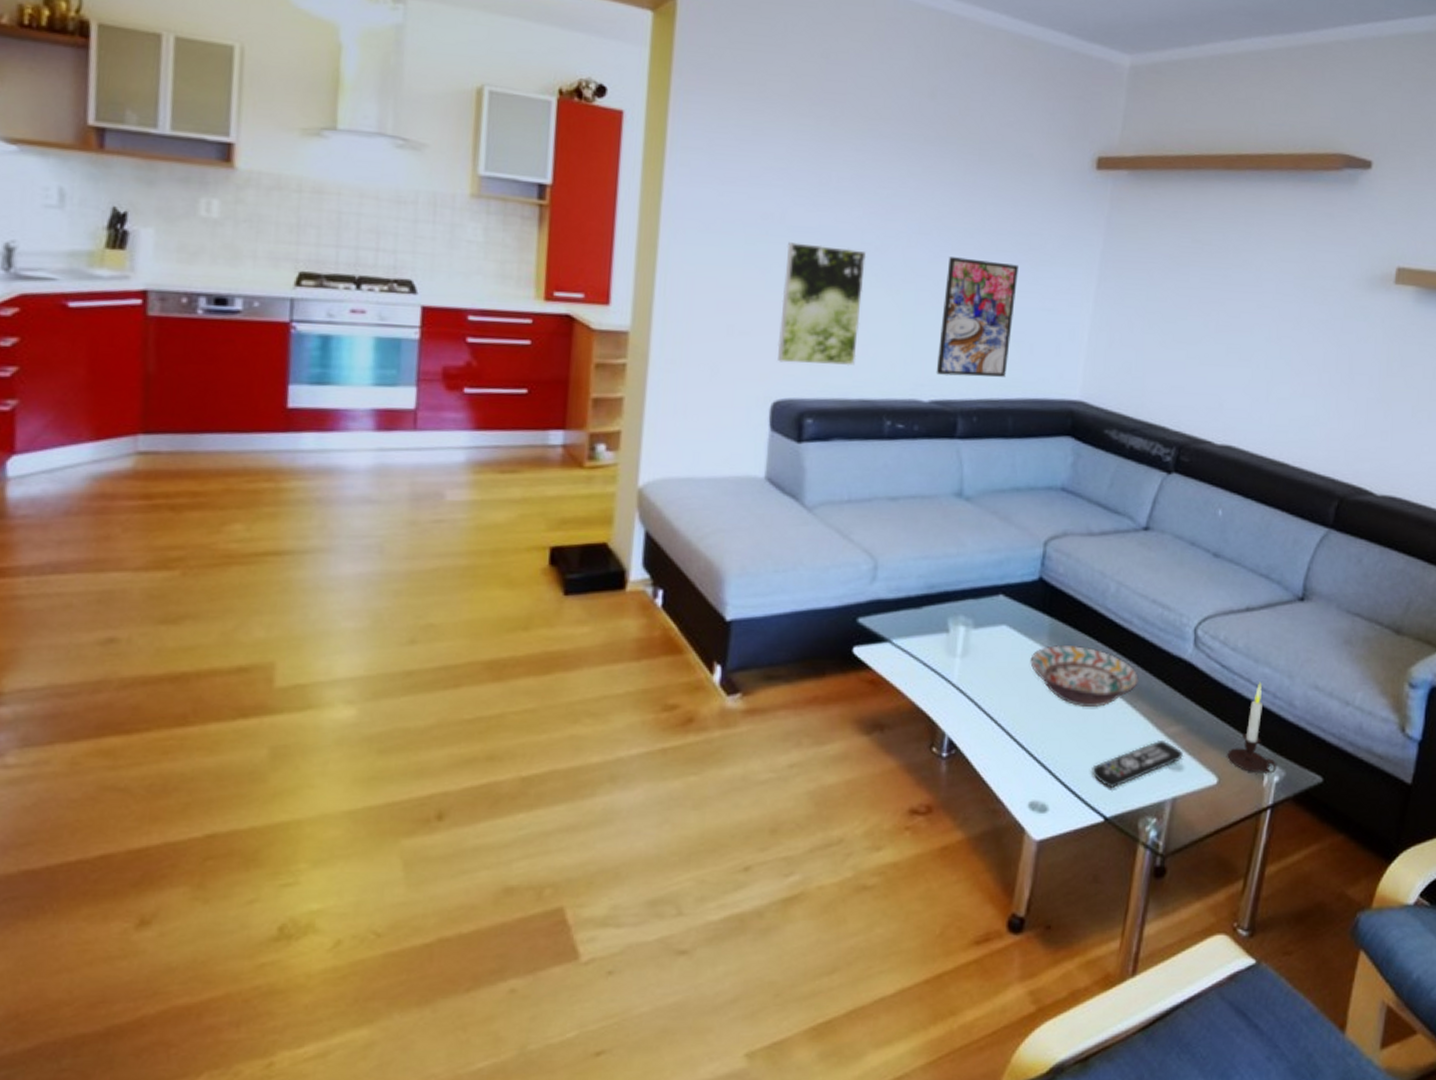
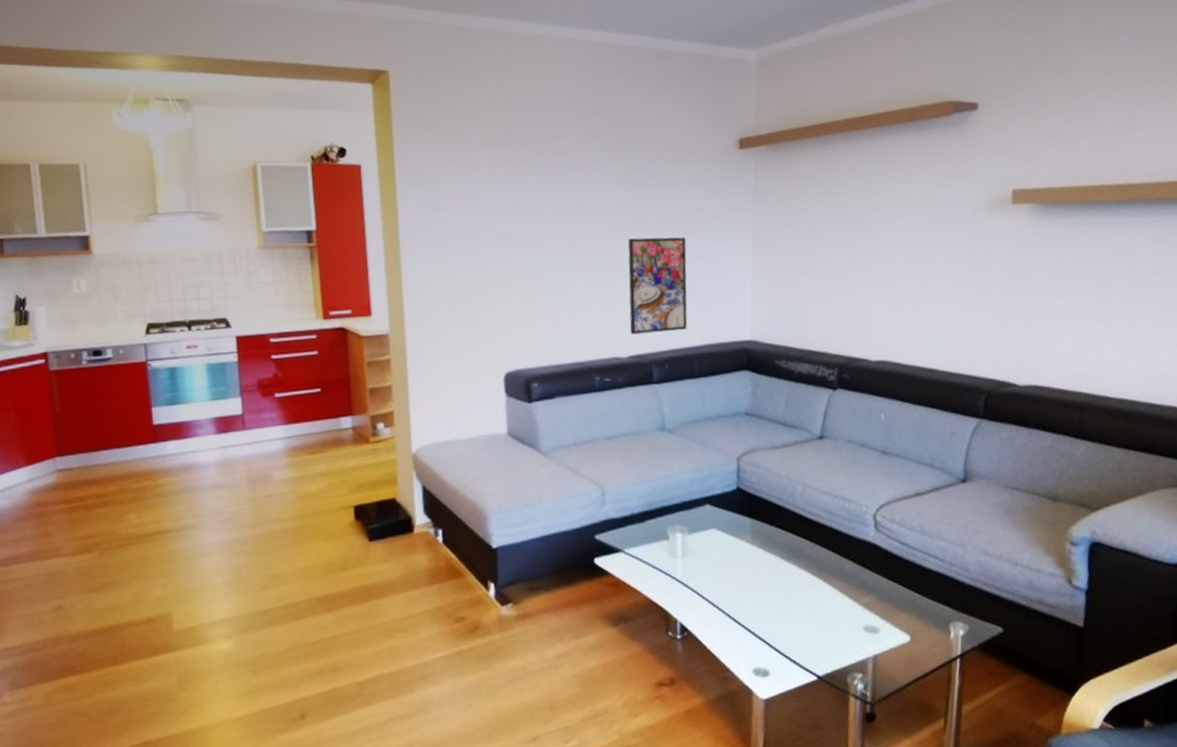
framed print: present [777,242,867,366] -> none [499,244,566,342]
decorative bowl: present [1030,645,1140,707] -> none [738,539,832,588]
remote control: present [1092,741,1183,788] -> none [801,610,878,652]
candle: present [1227,682,1277,774] -> none [916,553,961,629]

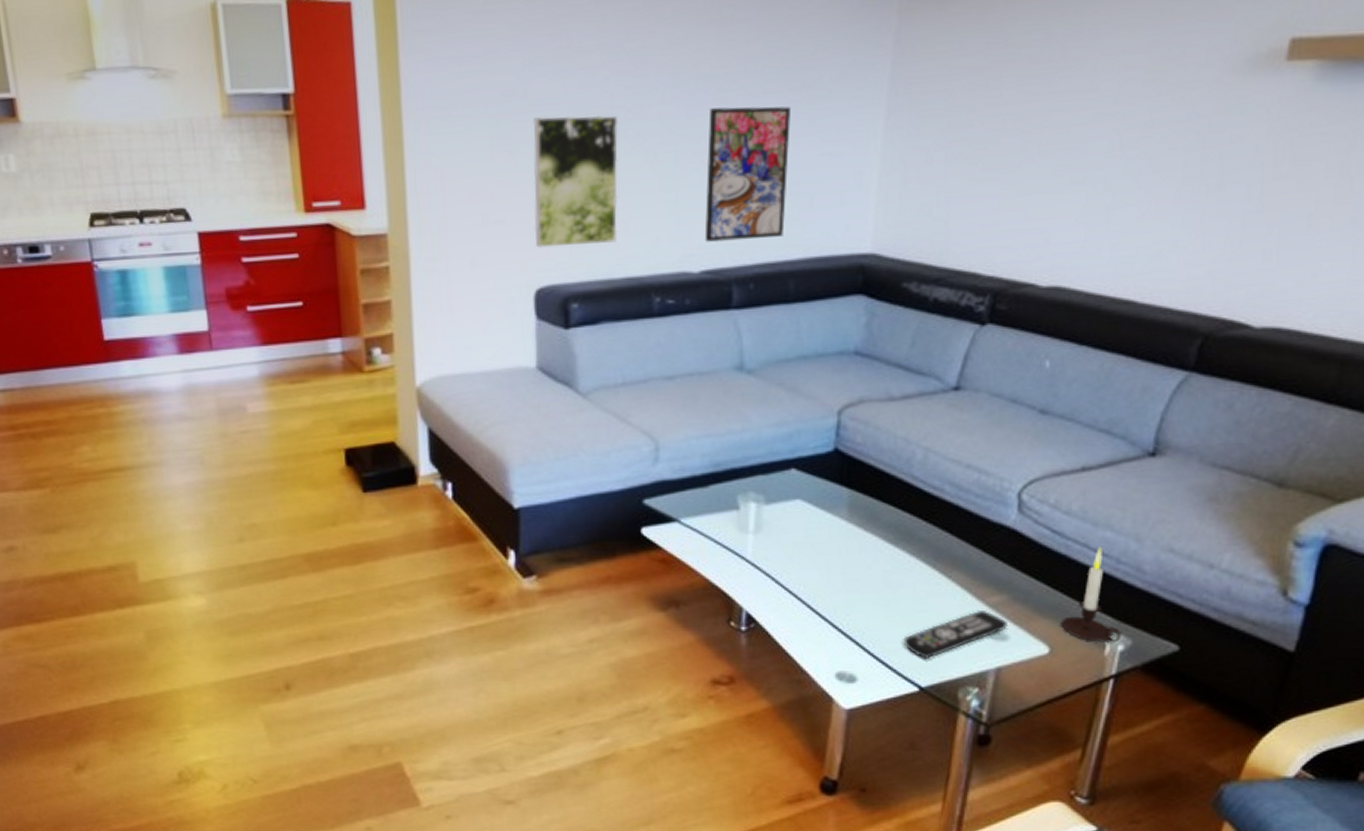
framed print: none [499,244,566,342] -> present [532,115,619,248]
remote control: none [801,610,878,652] -> present [903,611,1007,658]
candle: none [916,553,961,629] -> present [1060,547,1122,642]

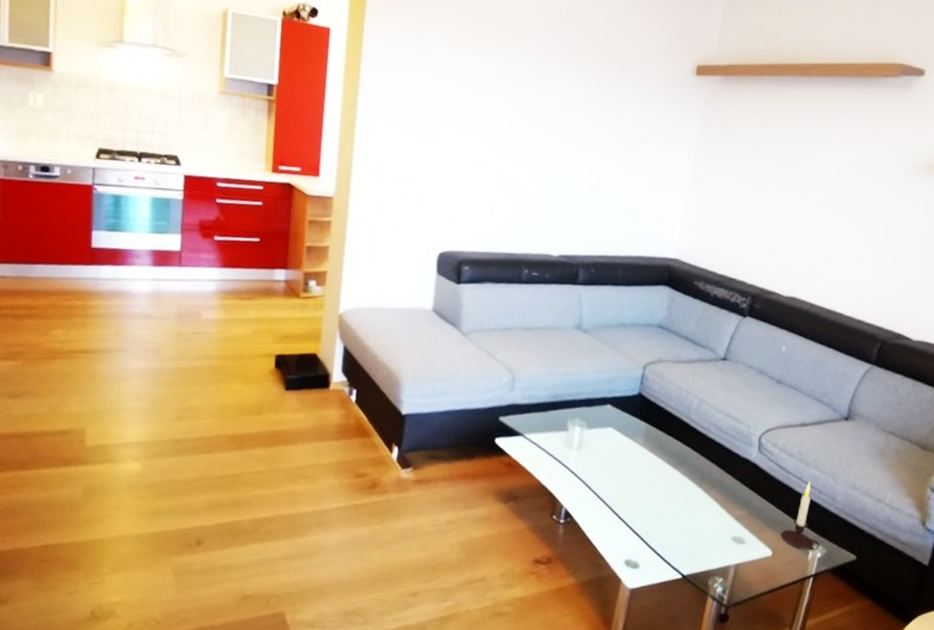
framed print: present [532,115,619,248] -> none [443,131,513,227]
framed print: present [704,106,790,242] -> none [563,144,631,238]
remote control: present [903,611,1007,658] -> none [674,521,746,554]

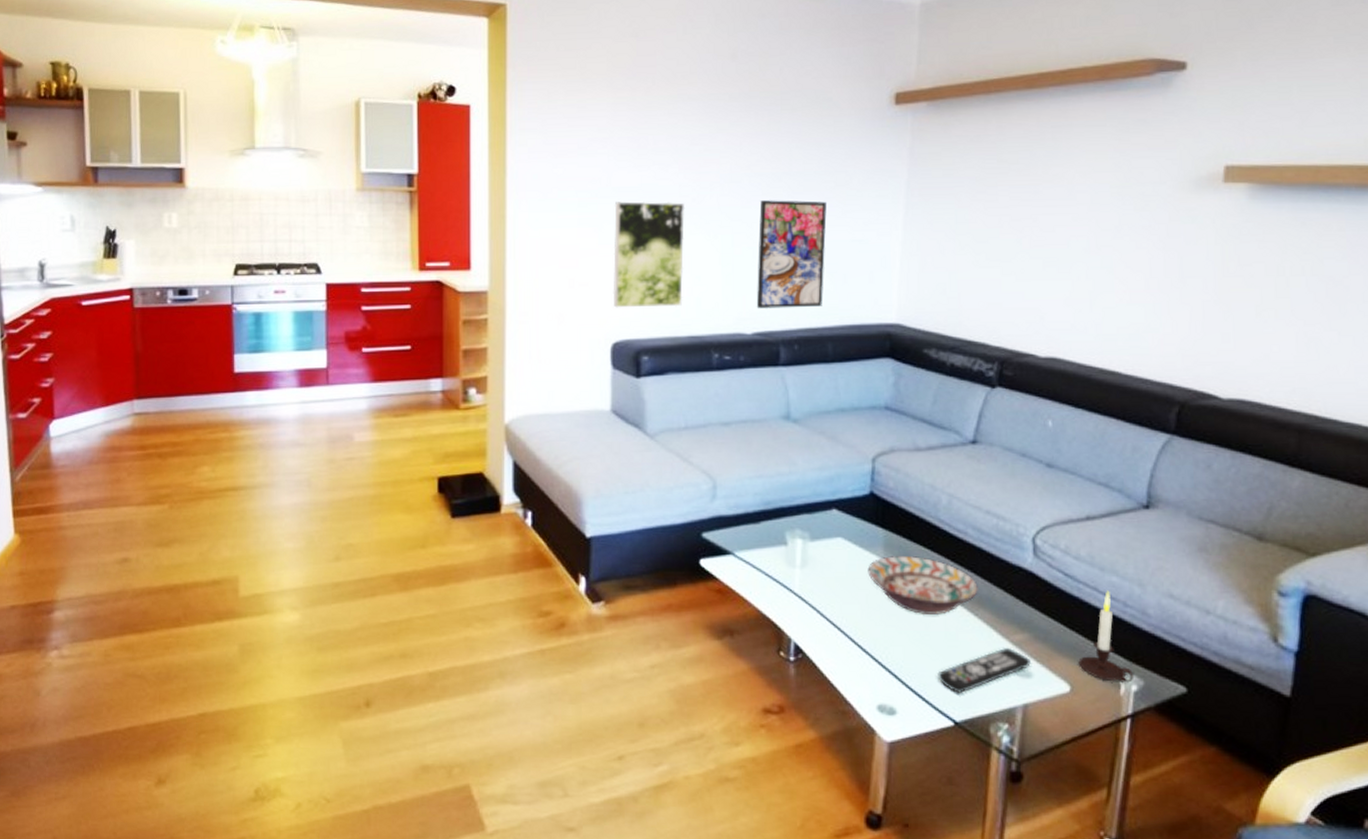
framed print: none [443,131,513,227] -> present [613,201,685,308]
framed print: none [563,144,631,238] -> present [756,200,827,309]
decorative bowl: none [629,444,714,493] -> present [867,556,980,615]
remote control: none [674,521,746,554] -> present [937,648,1031,693]

